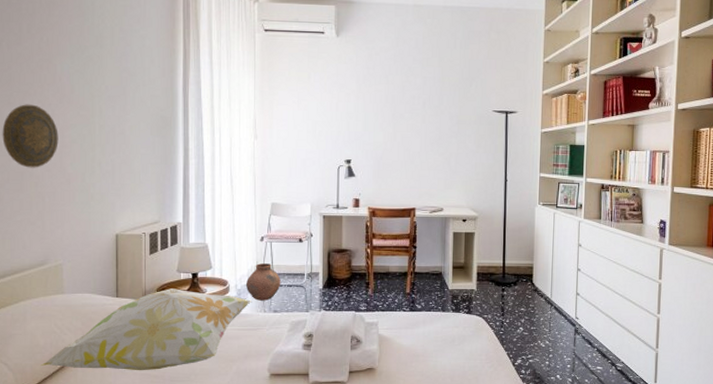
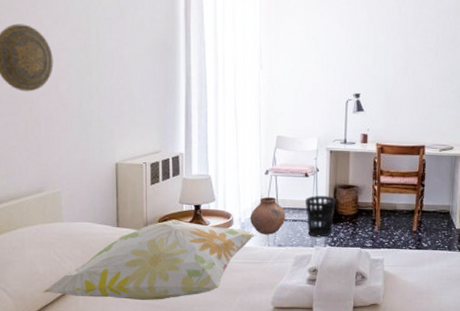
wastebasket: none [300,260,330,302] -> present [305,196,336,238]

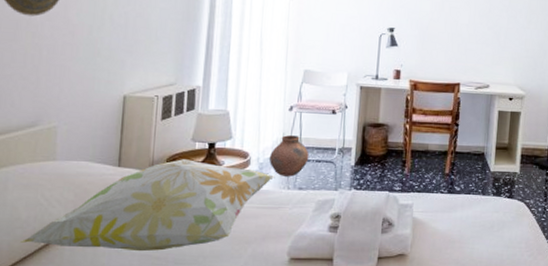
wastebasket: present [305,196,336,238] -> none [331,134,364,180]

